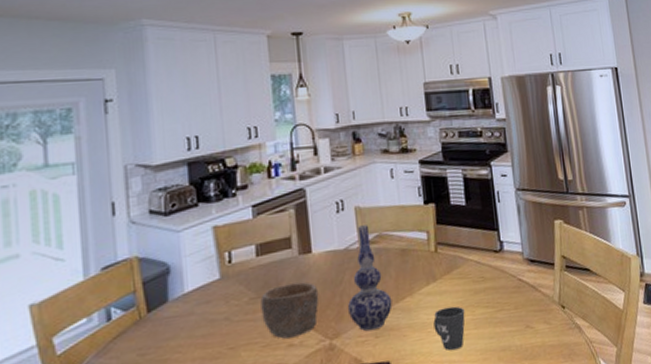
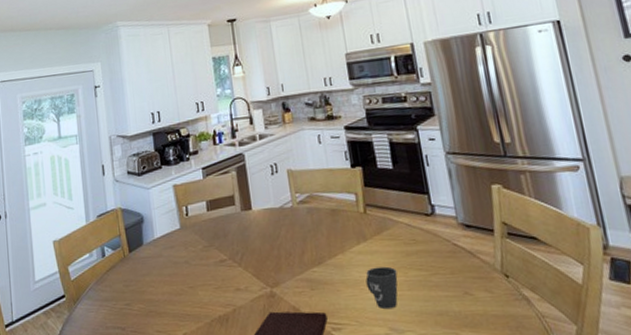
bowl: present [260,282,320,339] -> none [212,235,260,283]
vase: present [347,225,393,332] -> none [284,186,326,283]

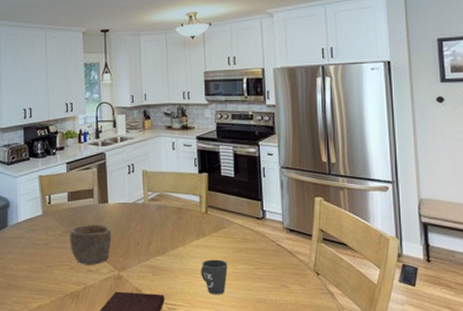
bowl: none [212,235,260,283] -> present [69,224,112,265]

